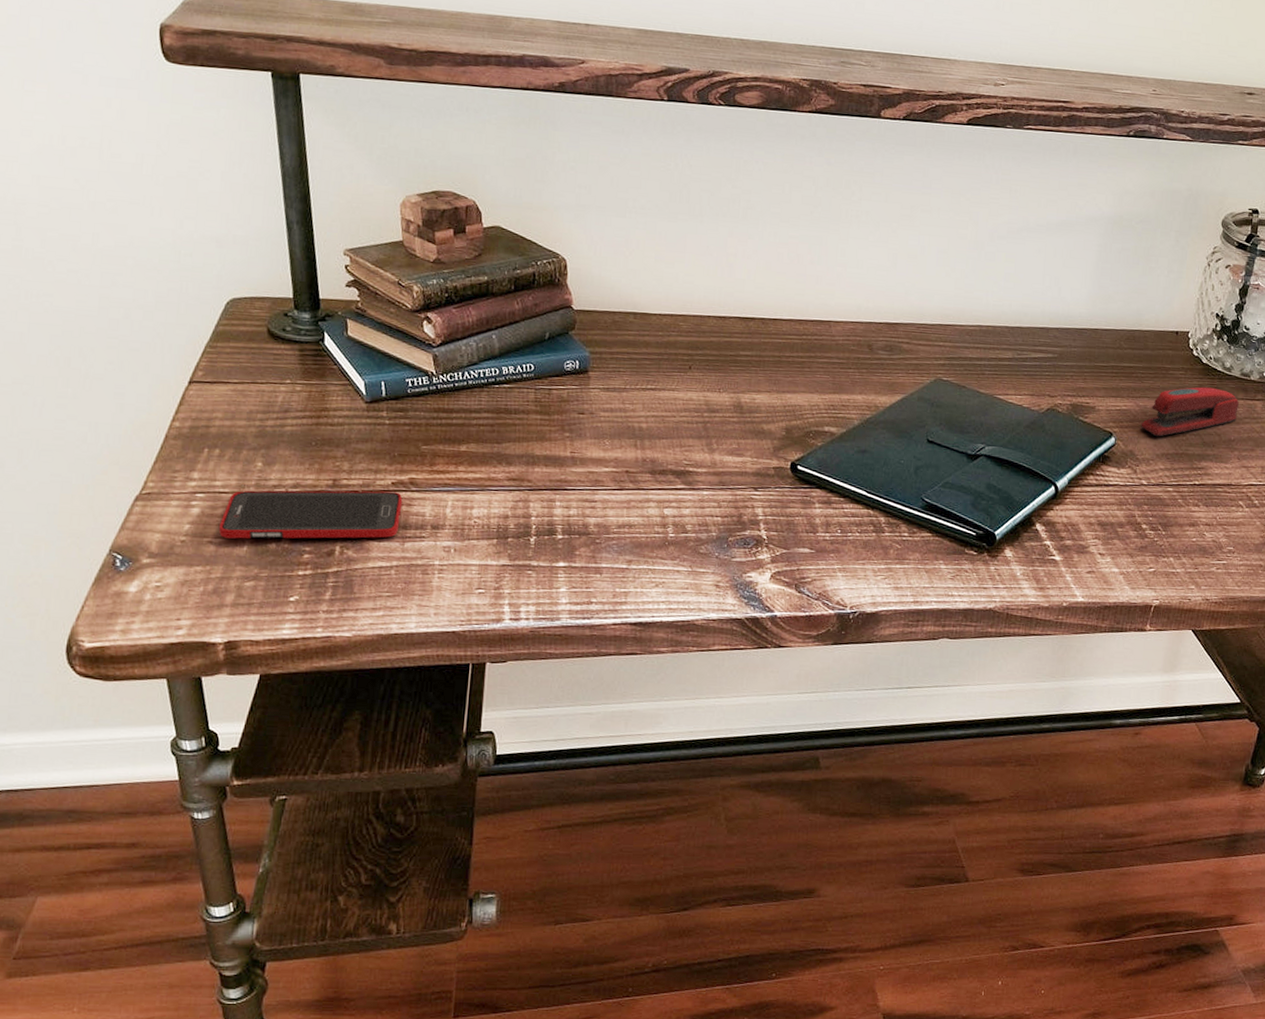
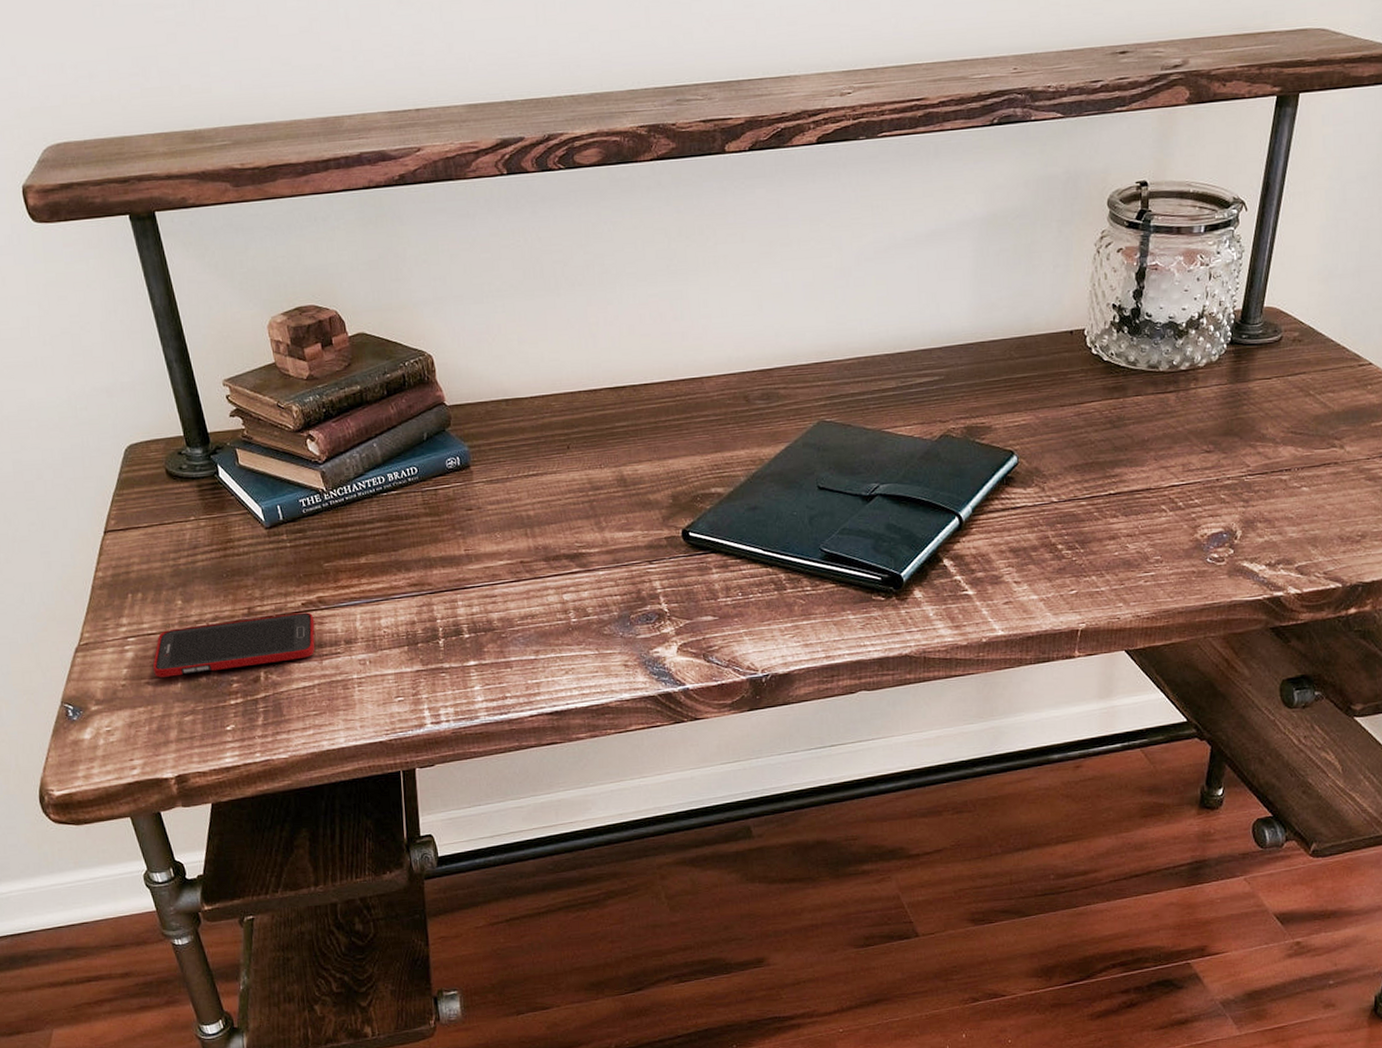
stapler: present [1141,386,1239,437] -> none [1043,386,1149,449]

